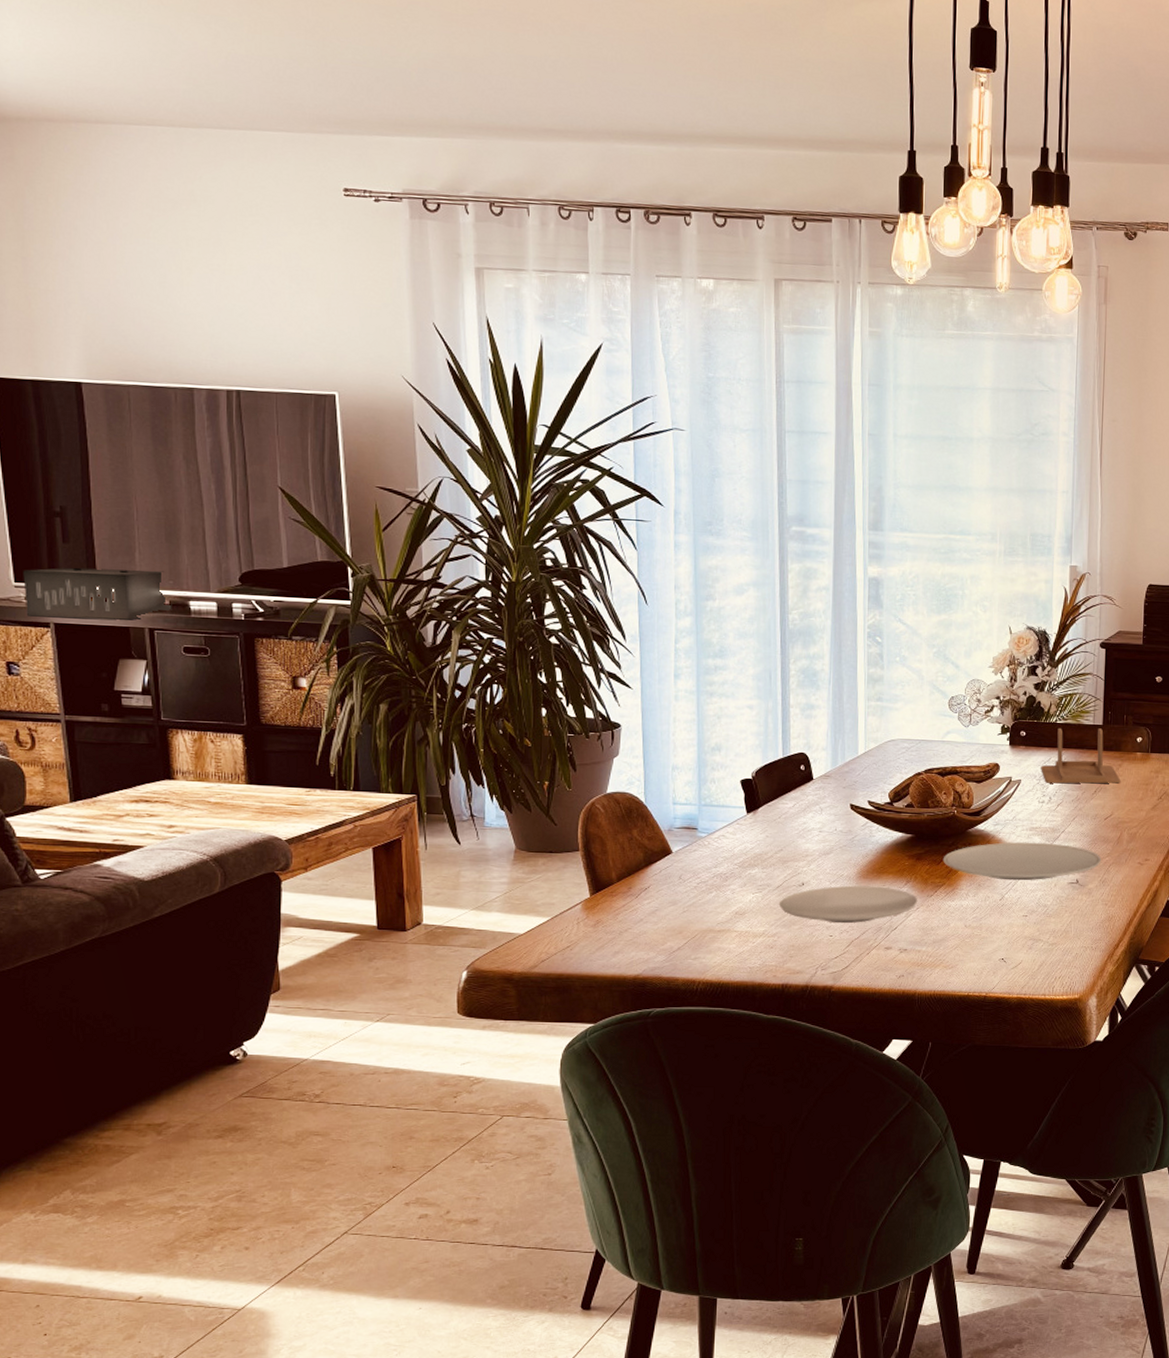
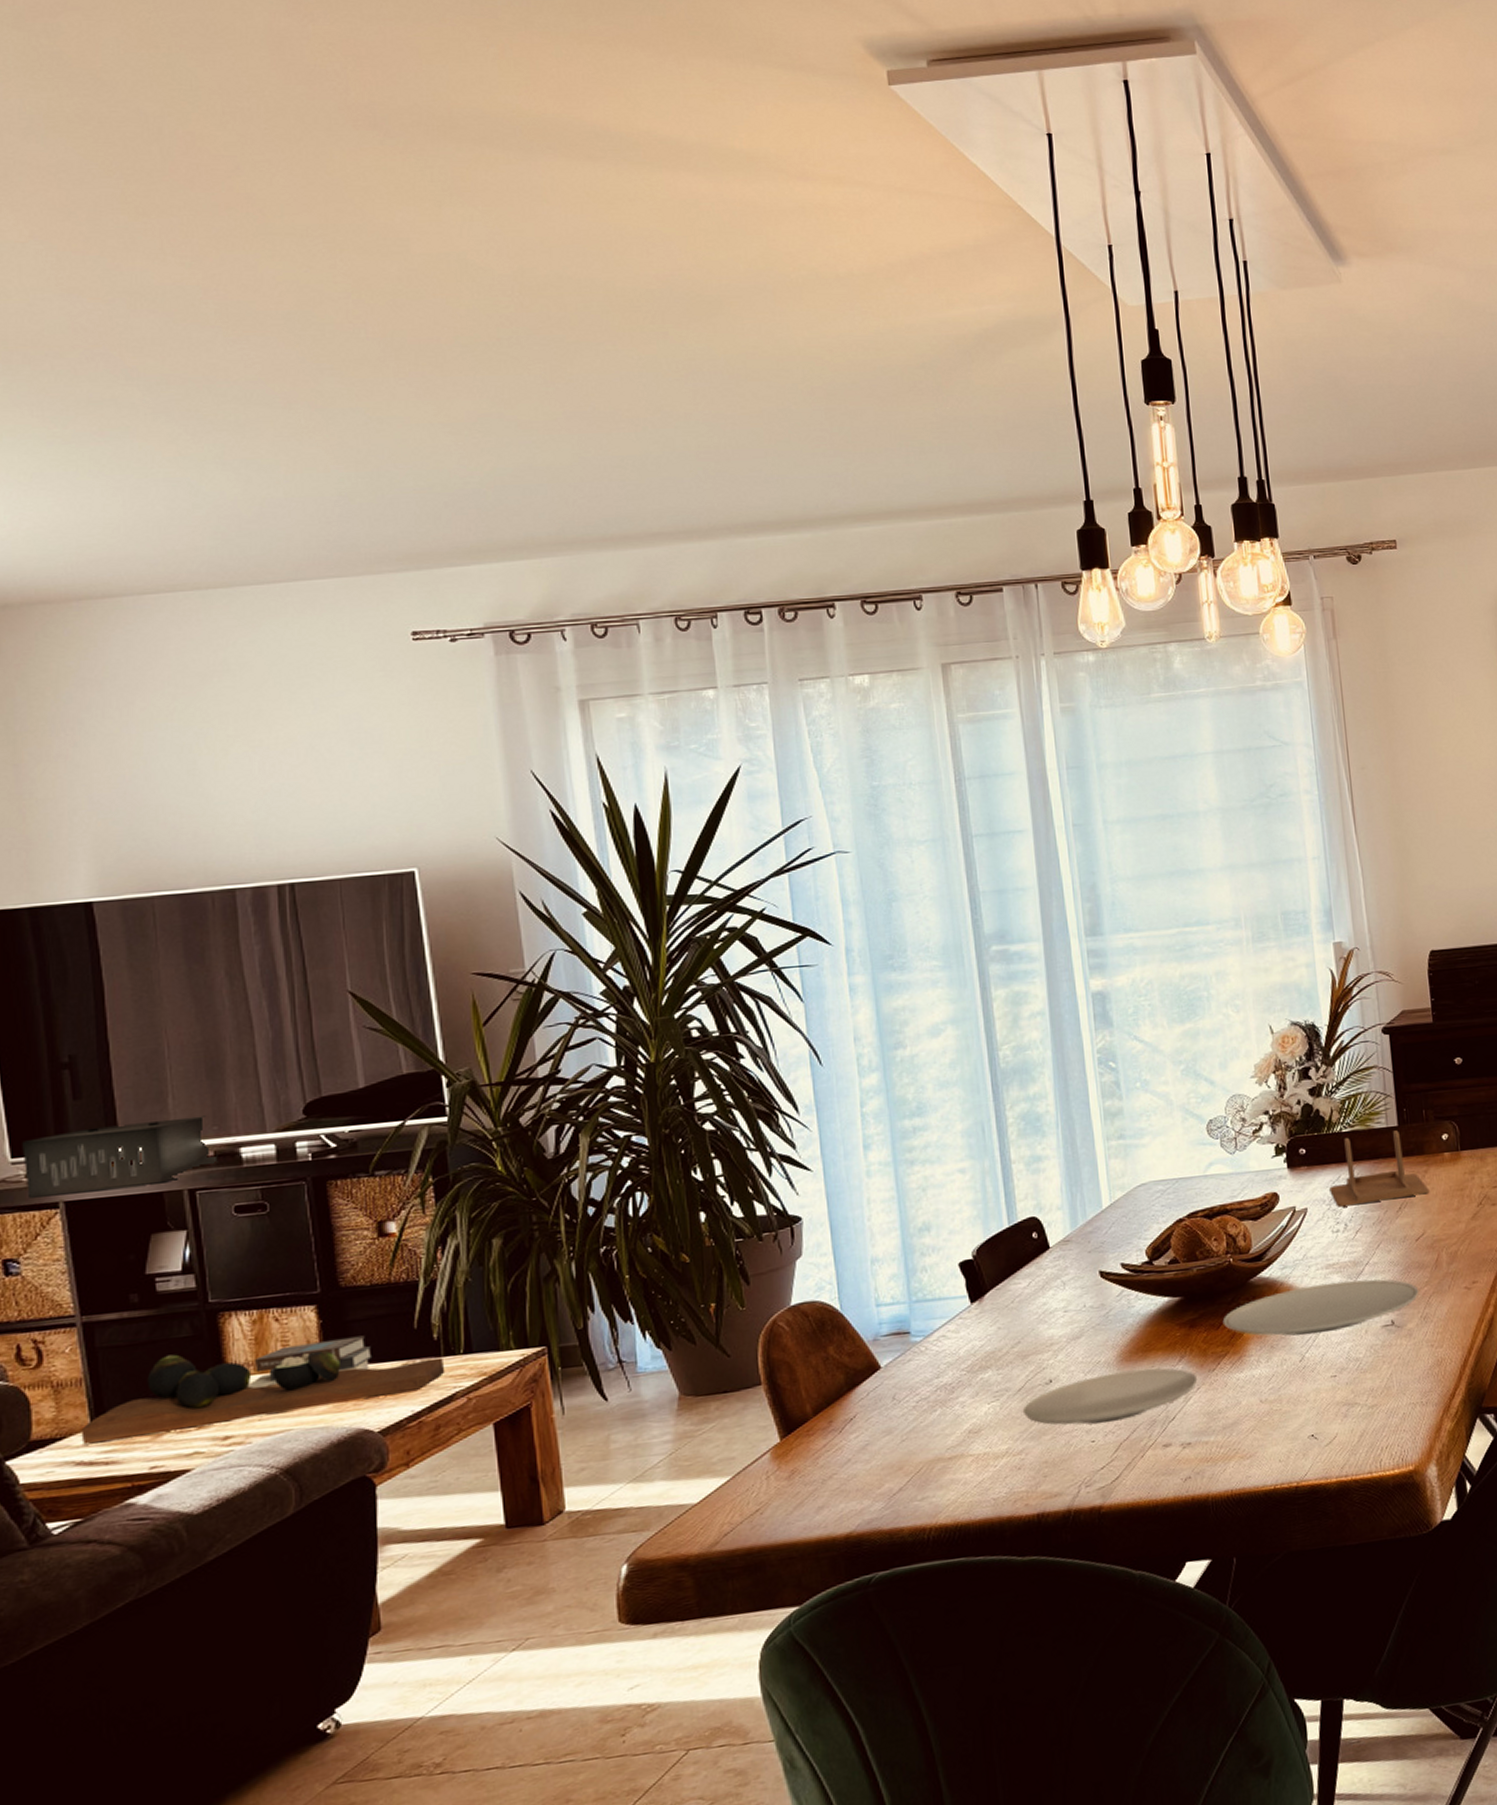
decorative tray: none [62,756,338,815] -> present [81,1350,445,1445]
books: none [187,763,284,794] -> present [247,1335,373,1389]

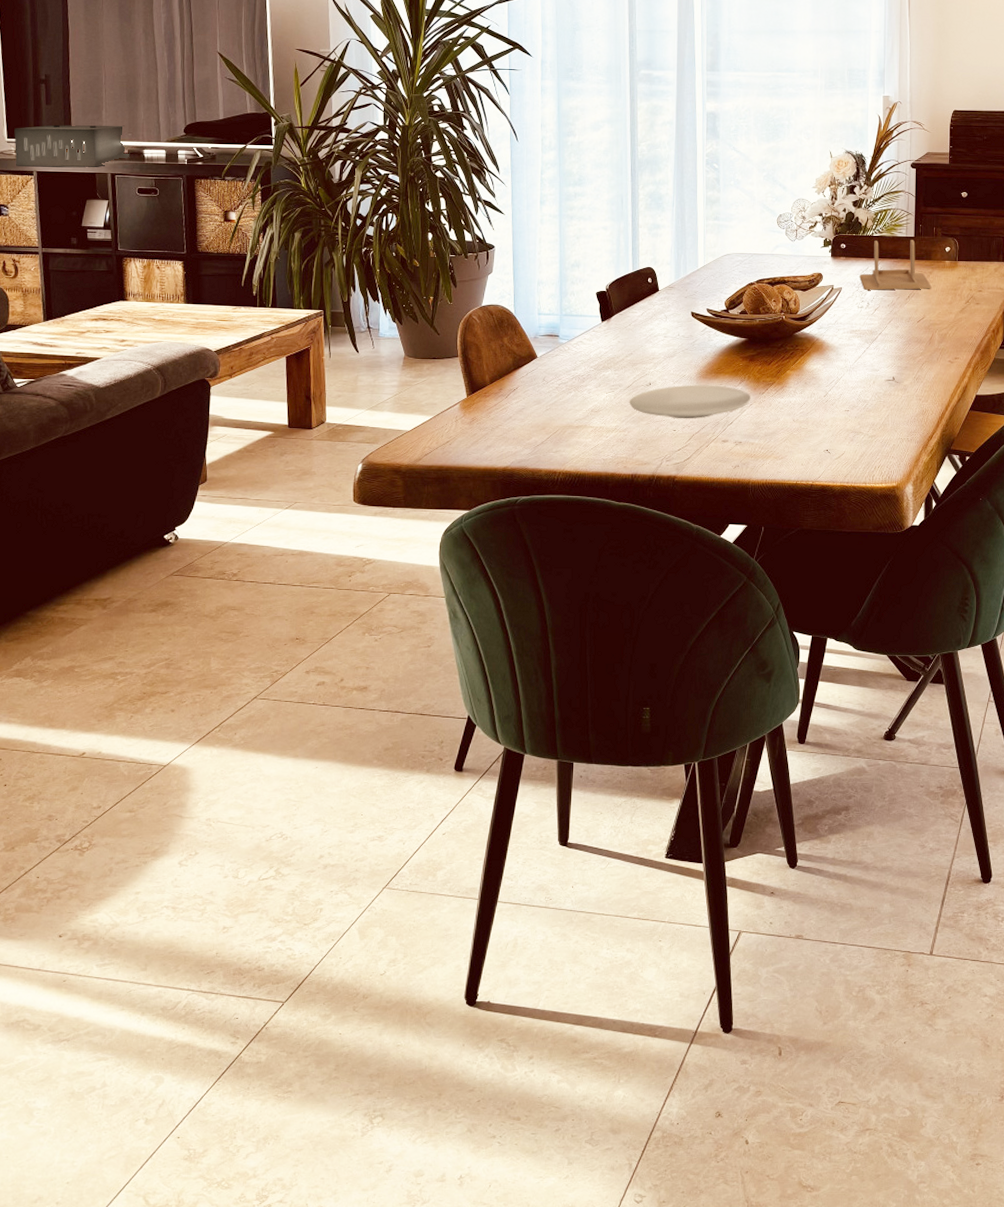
decorative tray: present [81,1350,445,1445] -> none [37,281,259,332]
books: present [247,1335,373,1389] -> none [137,285,215,312]
plate: present [1222,1279,1419,1336] -> none [773,343,915,379]

